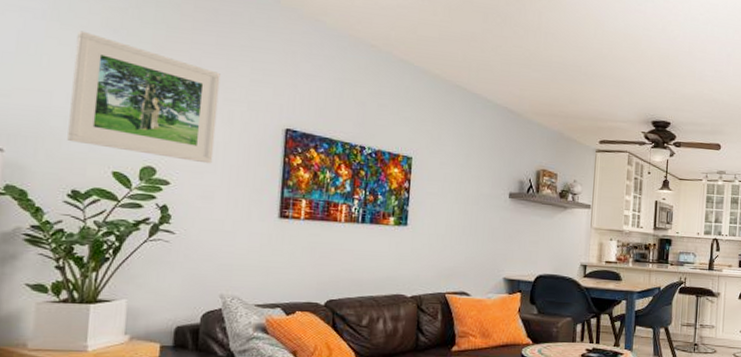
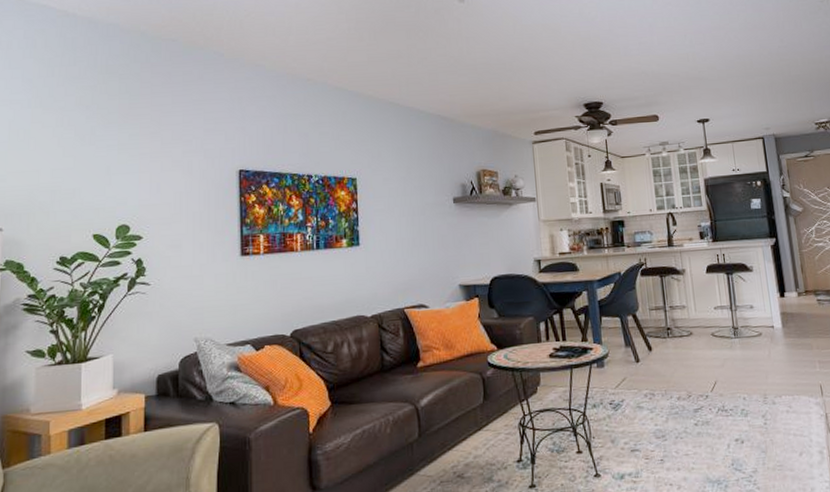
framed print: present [67,30,221,164] -> none [54,112,178,214]

